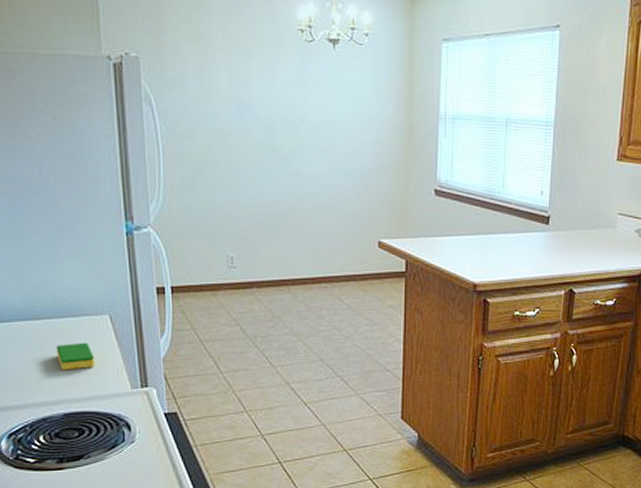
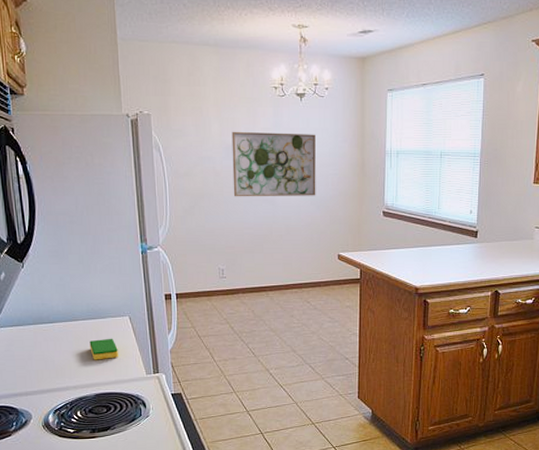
wall art: none [245,83,352,168] -> present [231,131,316,197]

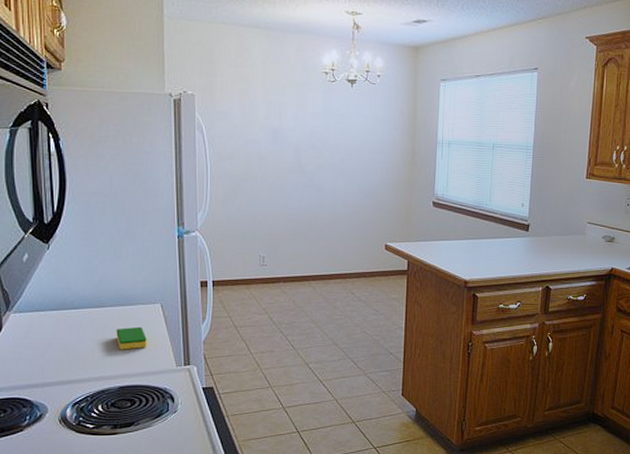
wall art: present [231,131,316,197] -> none [278,115,366,184]

